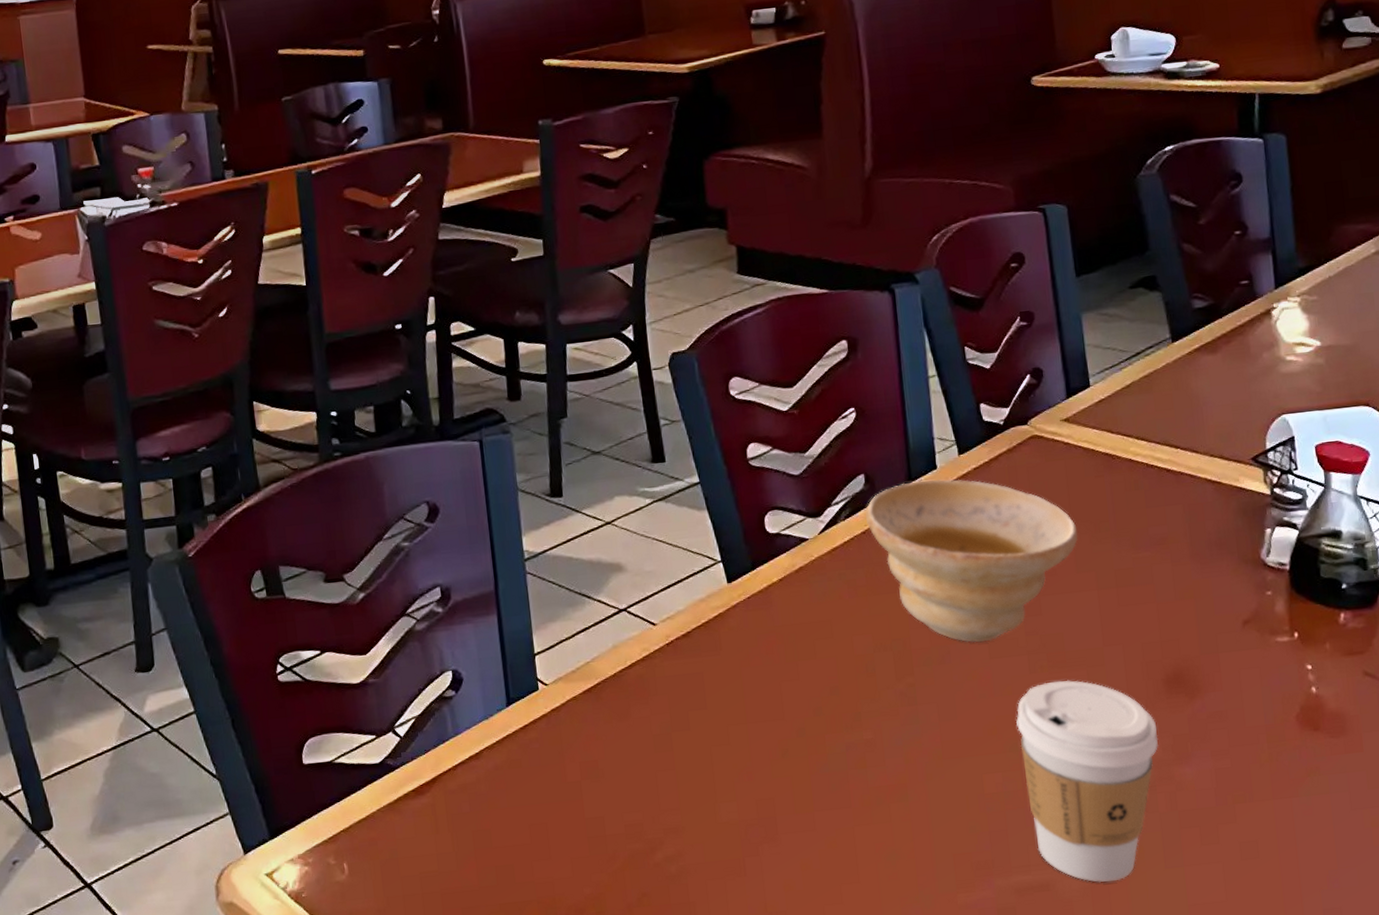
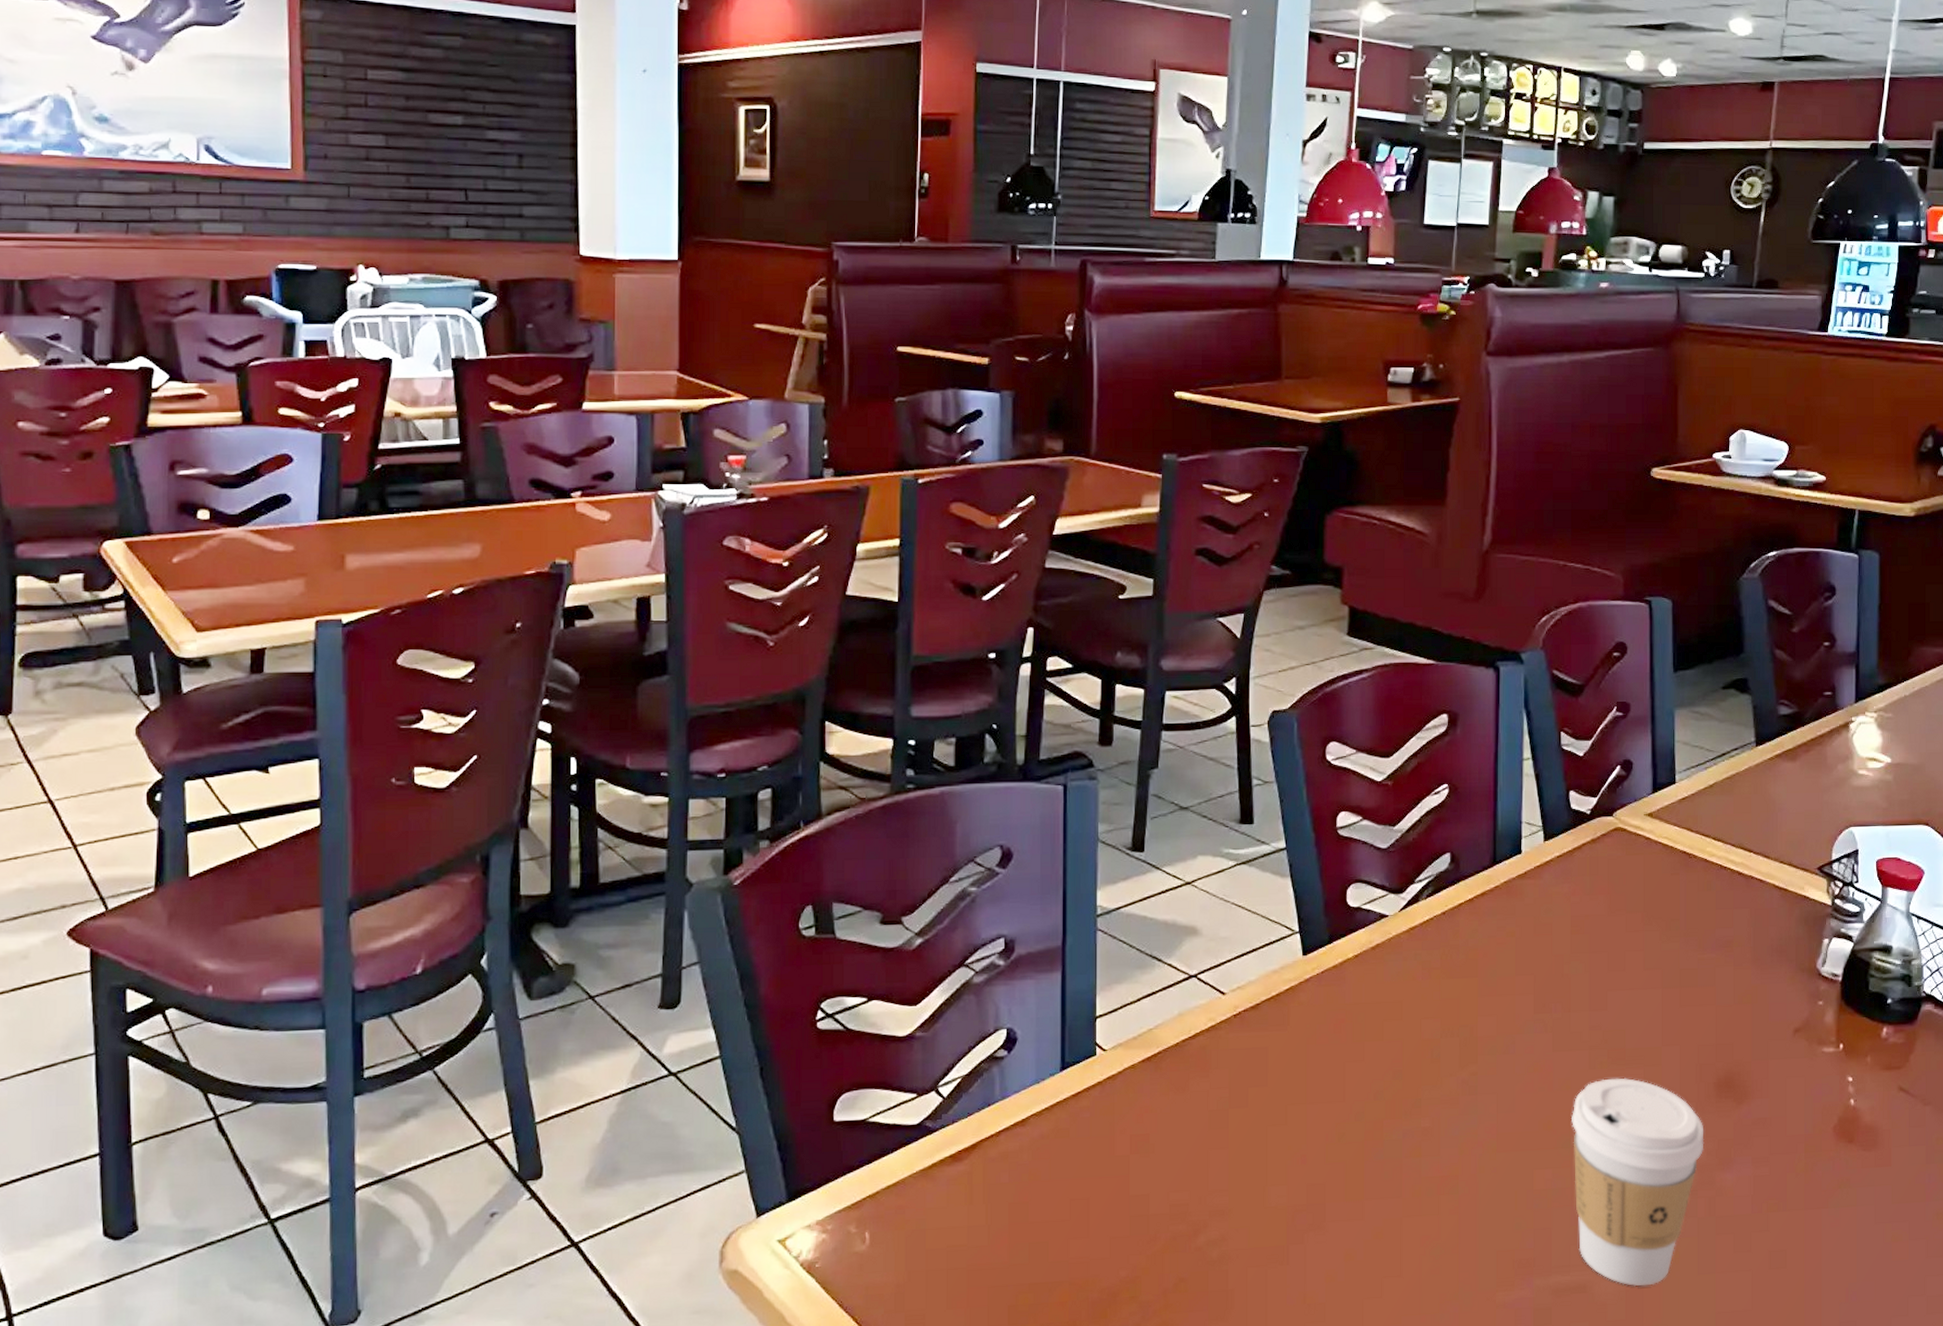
bowl: present [864,479,1078,643] -> none [1446,863,1649,1034]

